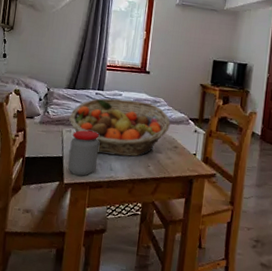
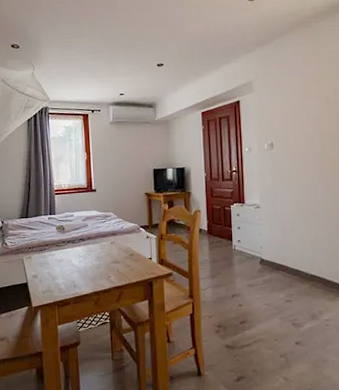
jar: present [67,130,99,176] -> none [32,254,60,297]
fruit basket: present [69,98,170,157] -> none [27,218,123,273]

